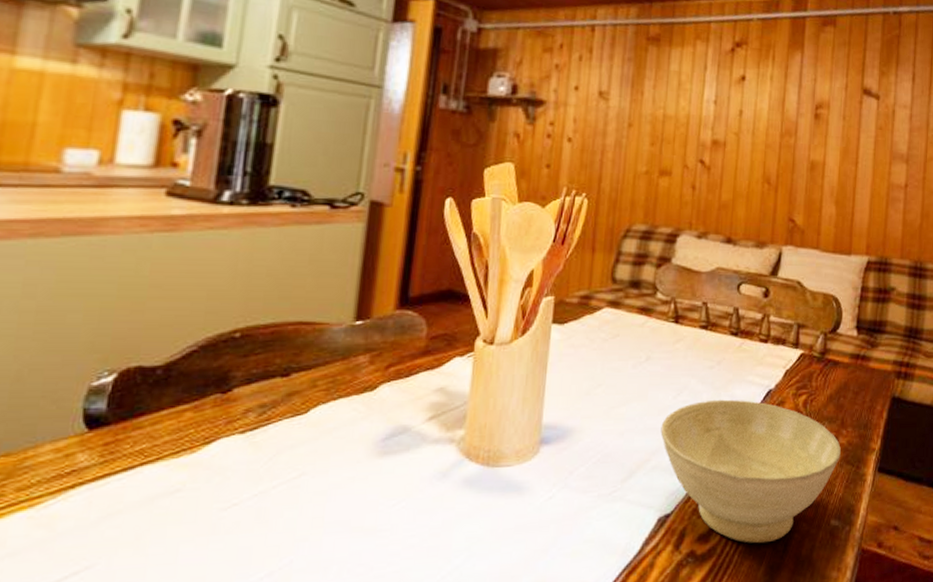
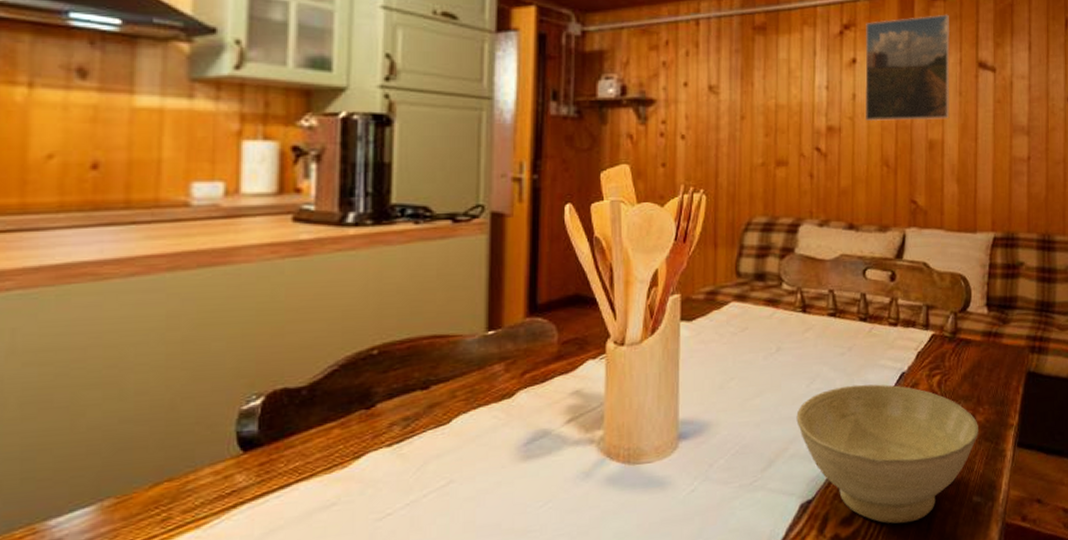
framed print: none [750,40,839,142] -> present [864,14,951,122]

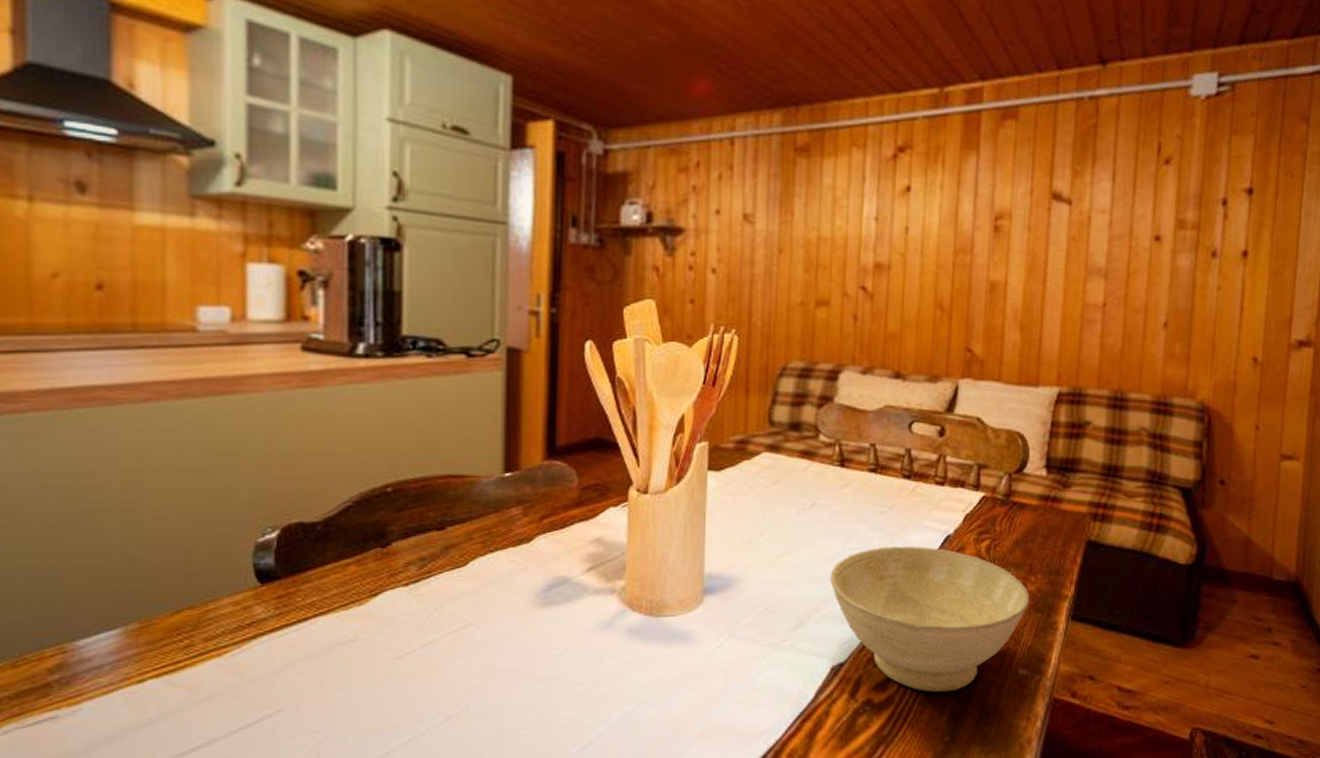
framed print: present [864,14,951,122] -> none [918,136,1022,259]

